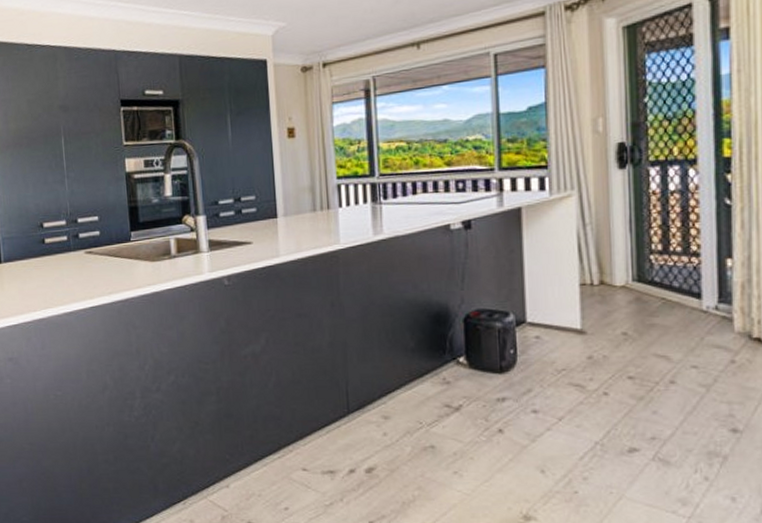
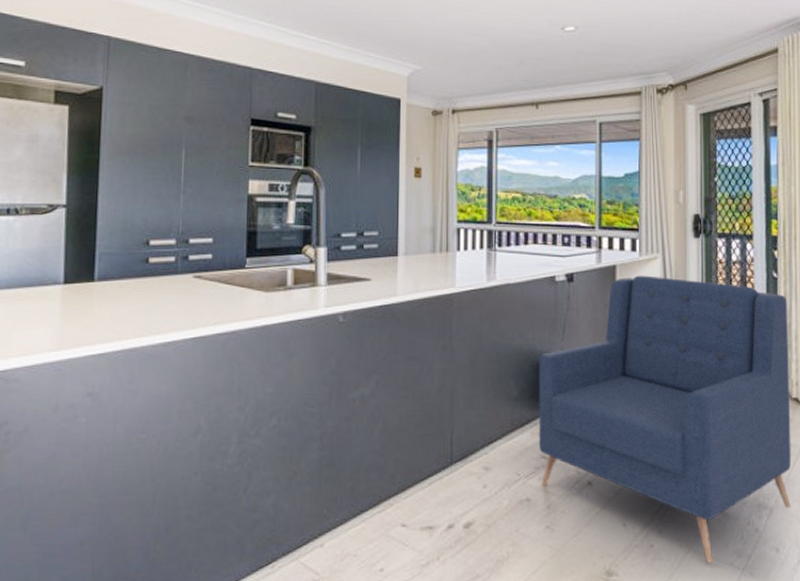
armchair: none [436,215,752,511] -> present [538,275,792,563]

